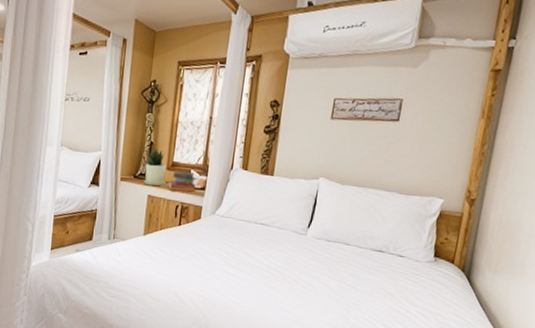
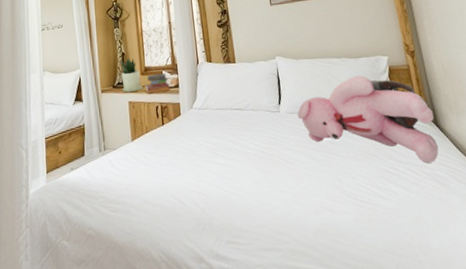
stuffed bear: none [323,213,470,313] -> present [297,75,439,163]

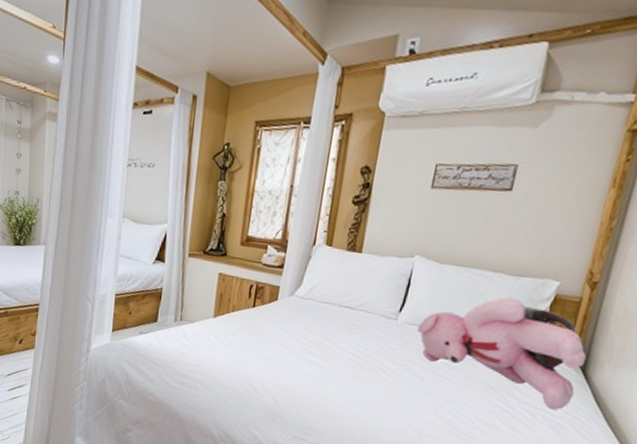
planter: present [120,58,144,93] -> none [213,221,241,264]
books: present [145,73,170,94] -> none [242,246,273,271]

